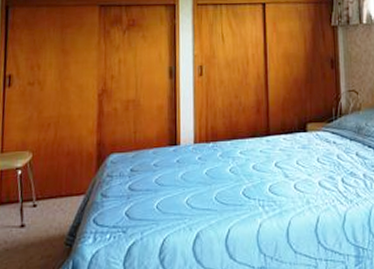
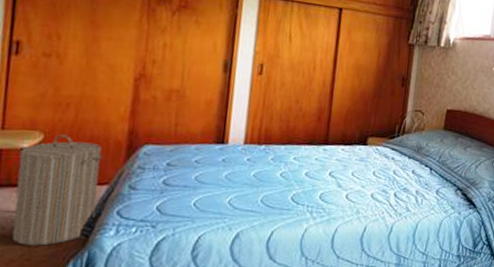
laundry hamper: none [12,152,78,258] -> present [11,134,103,246]

